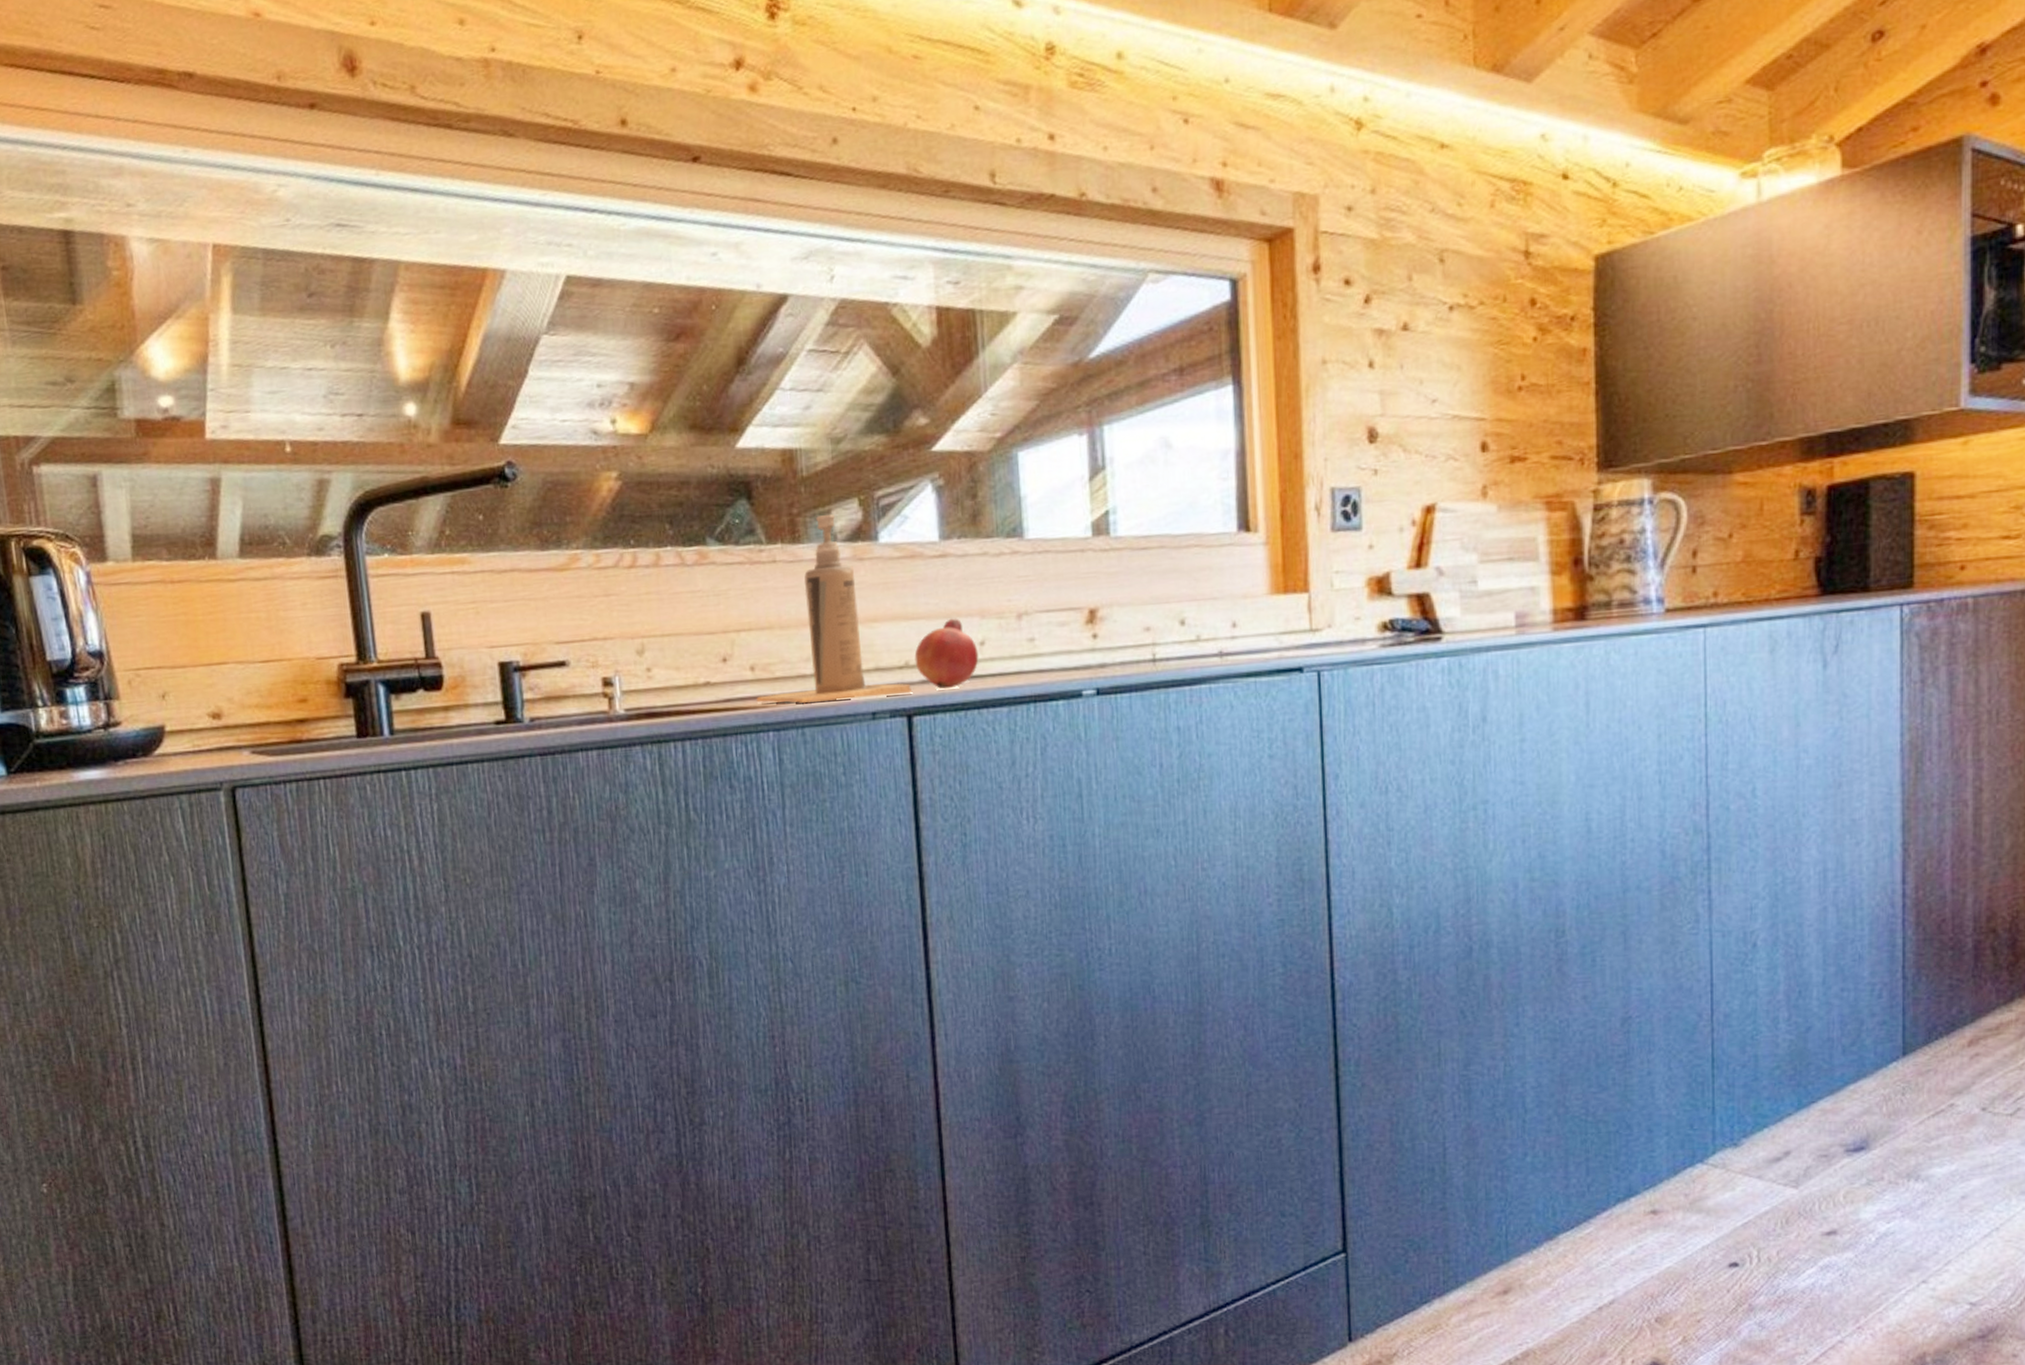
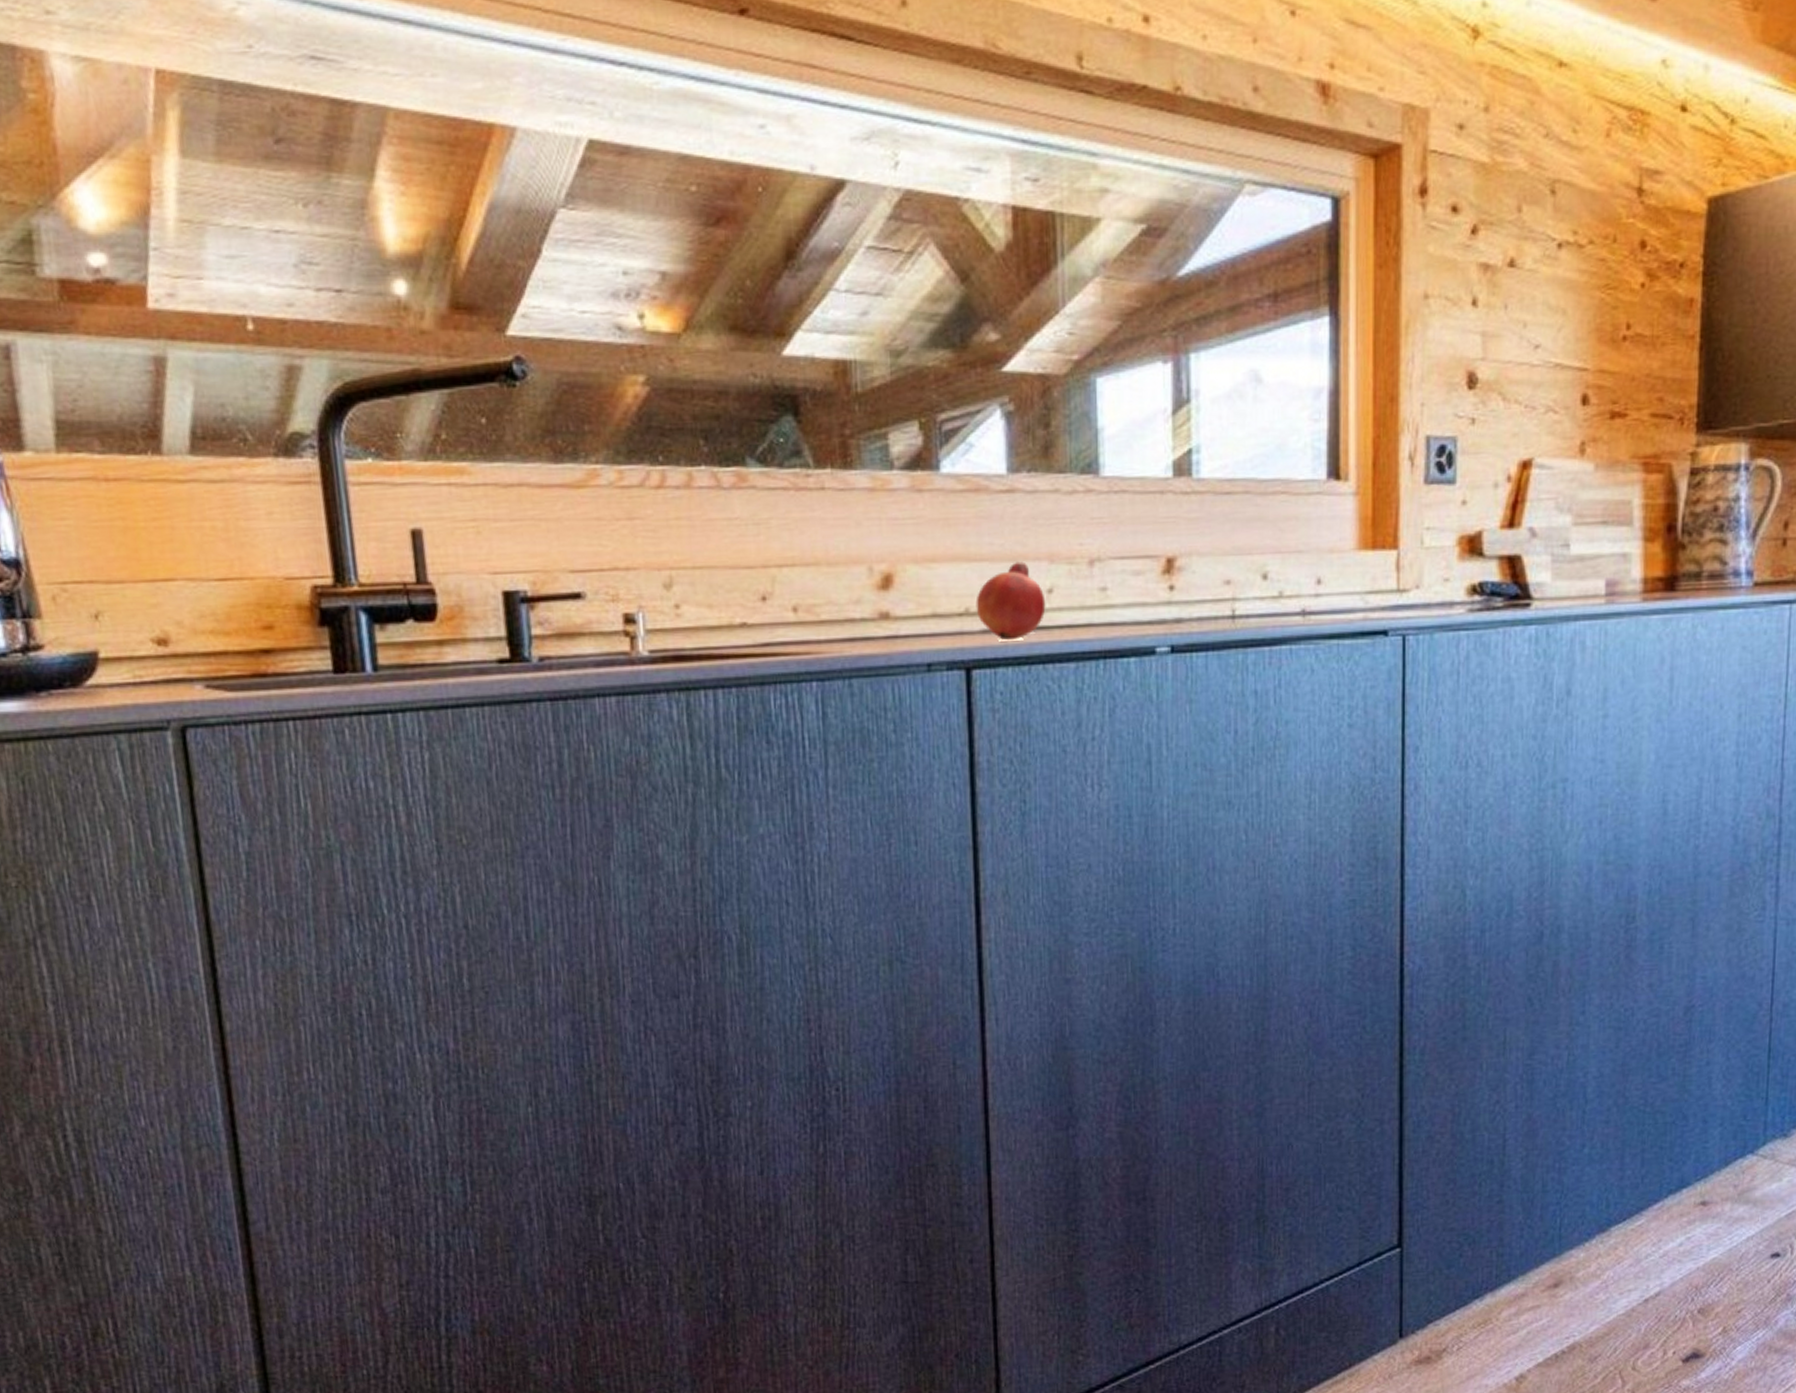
soap dispenser: present [756,514,913,703] -> none [798,437,973,651]

